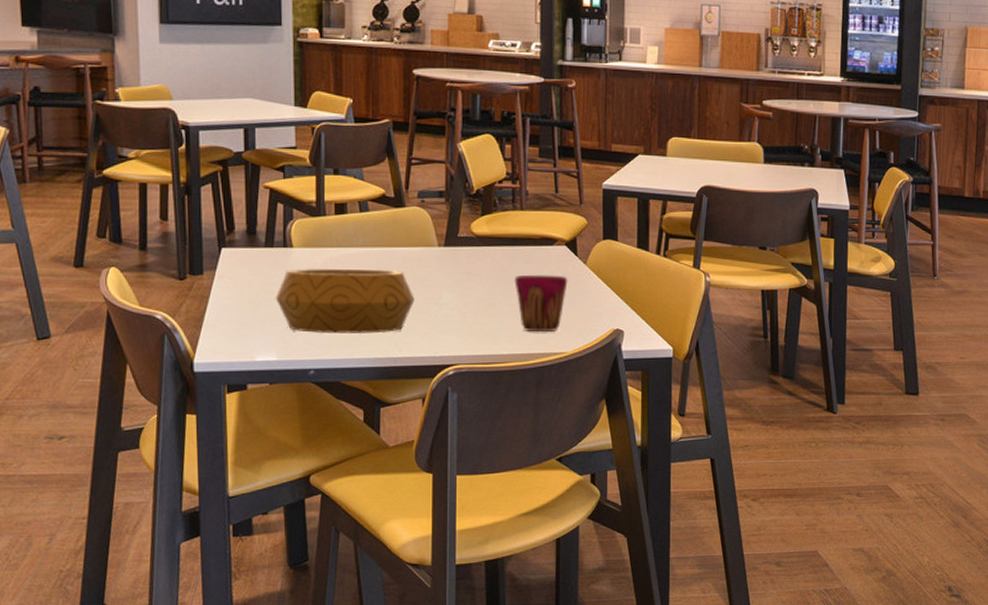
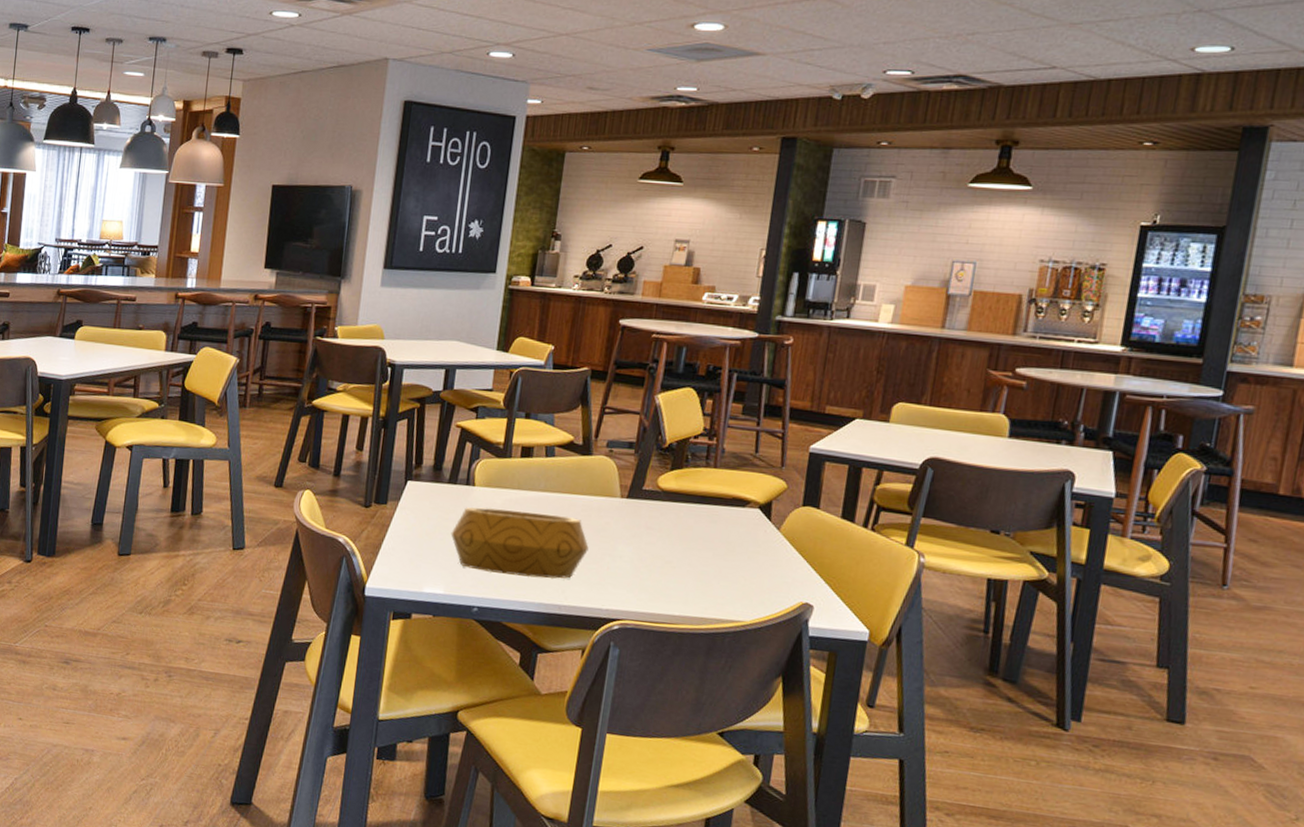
cup: present [514,274,568,333] -> none [696,535,757,598]

